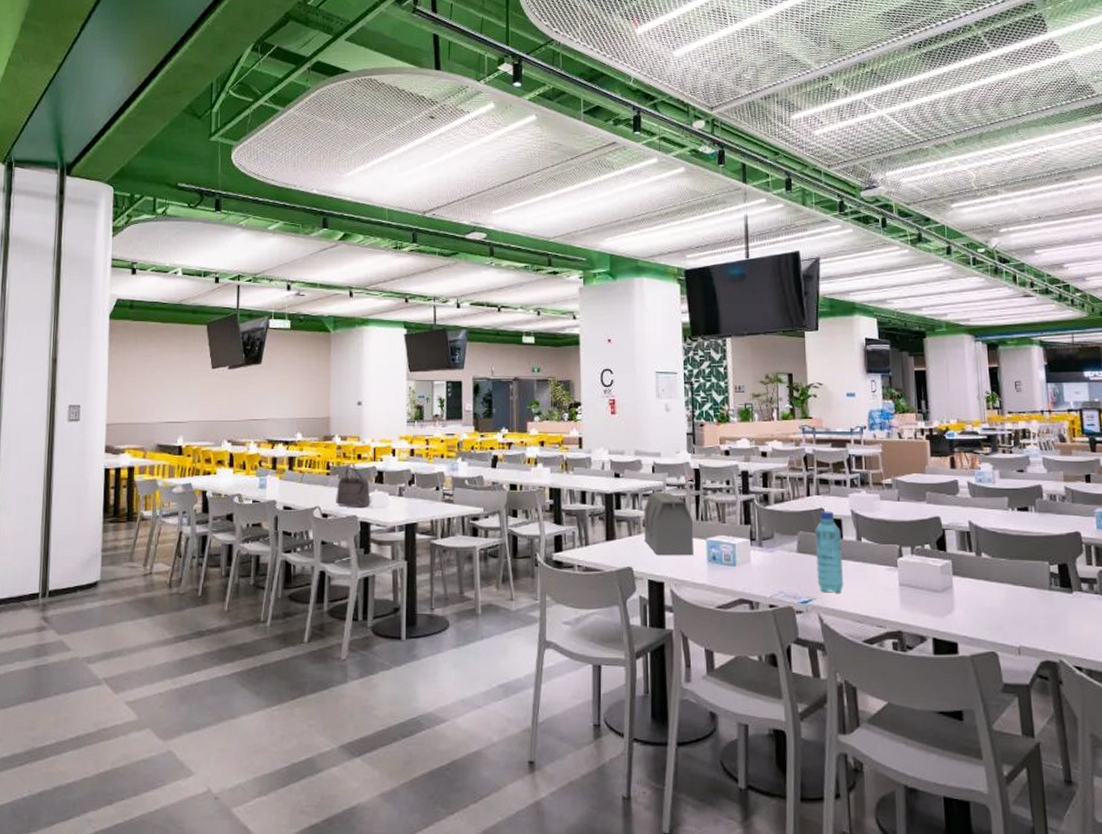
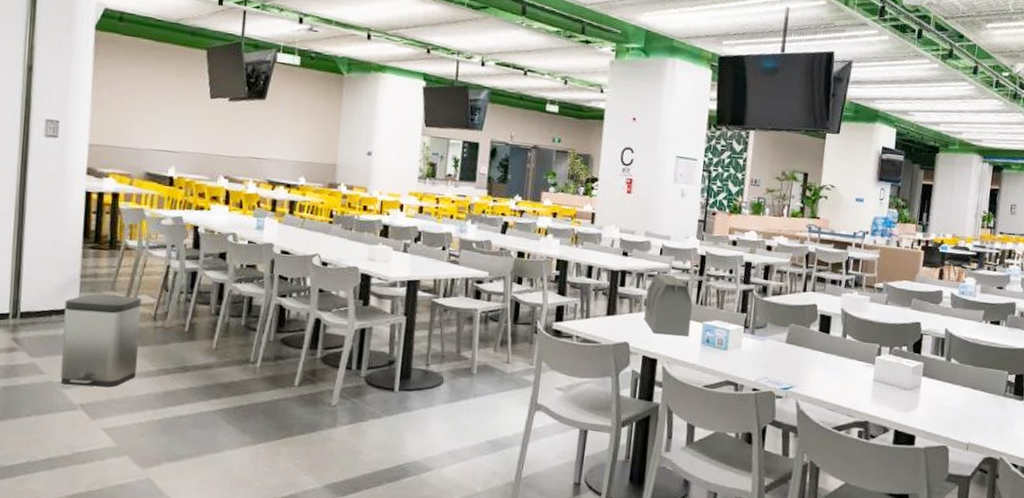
pedal bin: none [85,565,157,659] -> present [60,294,142,388]
handbag: present [336,463,371,507] -> none [337,213,374,260]
water bottle: present [815,511,844,593] -> none [800,307,829,383]

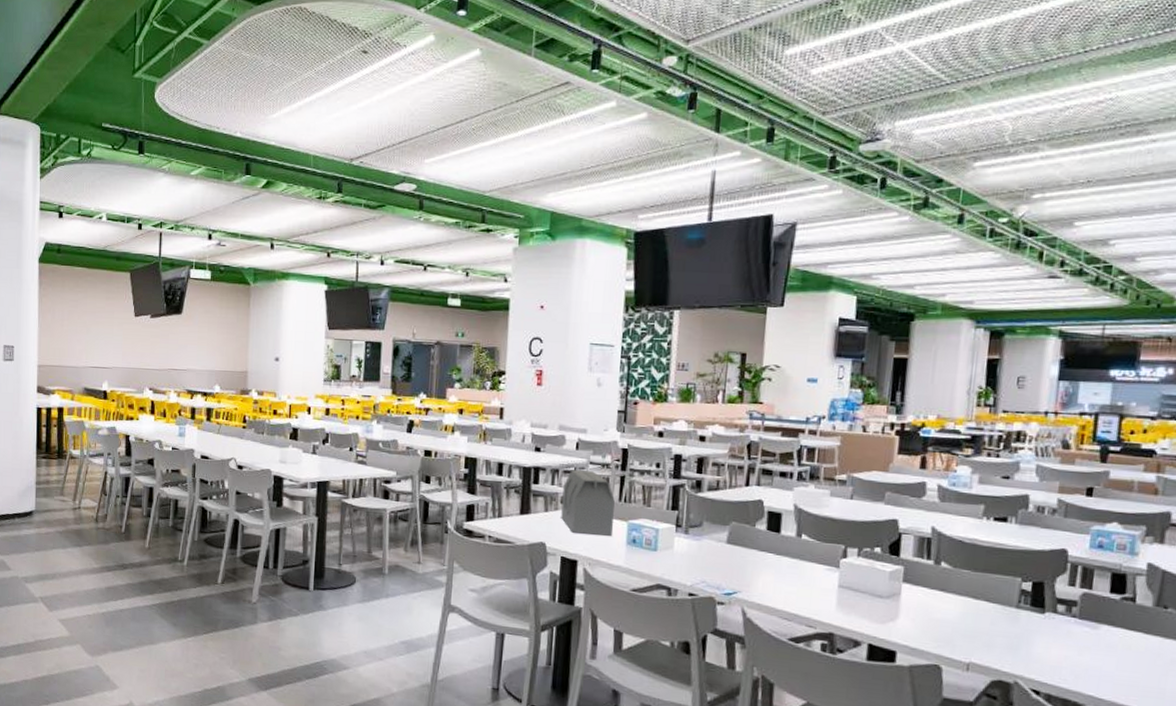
pedal bin: present [60,294,142,388] -> none [24,499,85,583]

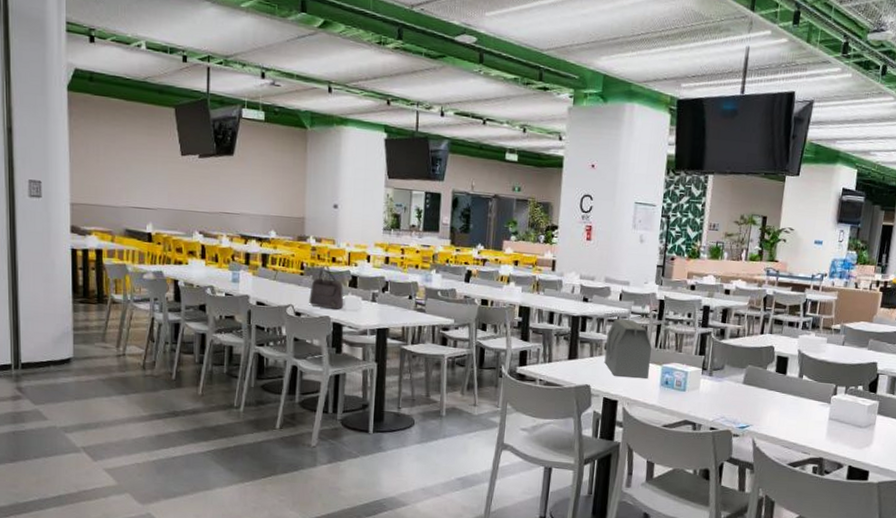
handbag: none [251,418,285,462] -> present [309,265,344,309]

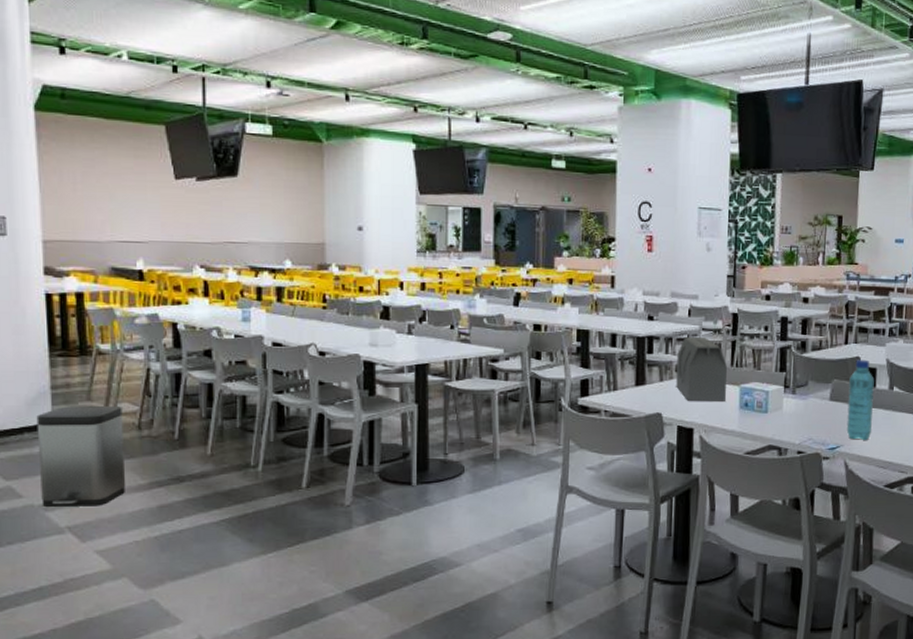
pedal bin: none [61,345,131,432] -> present [36,405,126,507]
handbag: present [309,265,344,309] -> none [334,296,375,346]
water bottle: none [756,348,786,422] -> present [846,359,875,440]

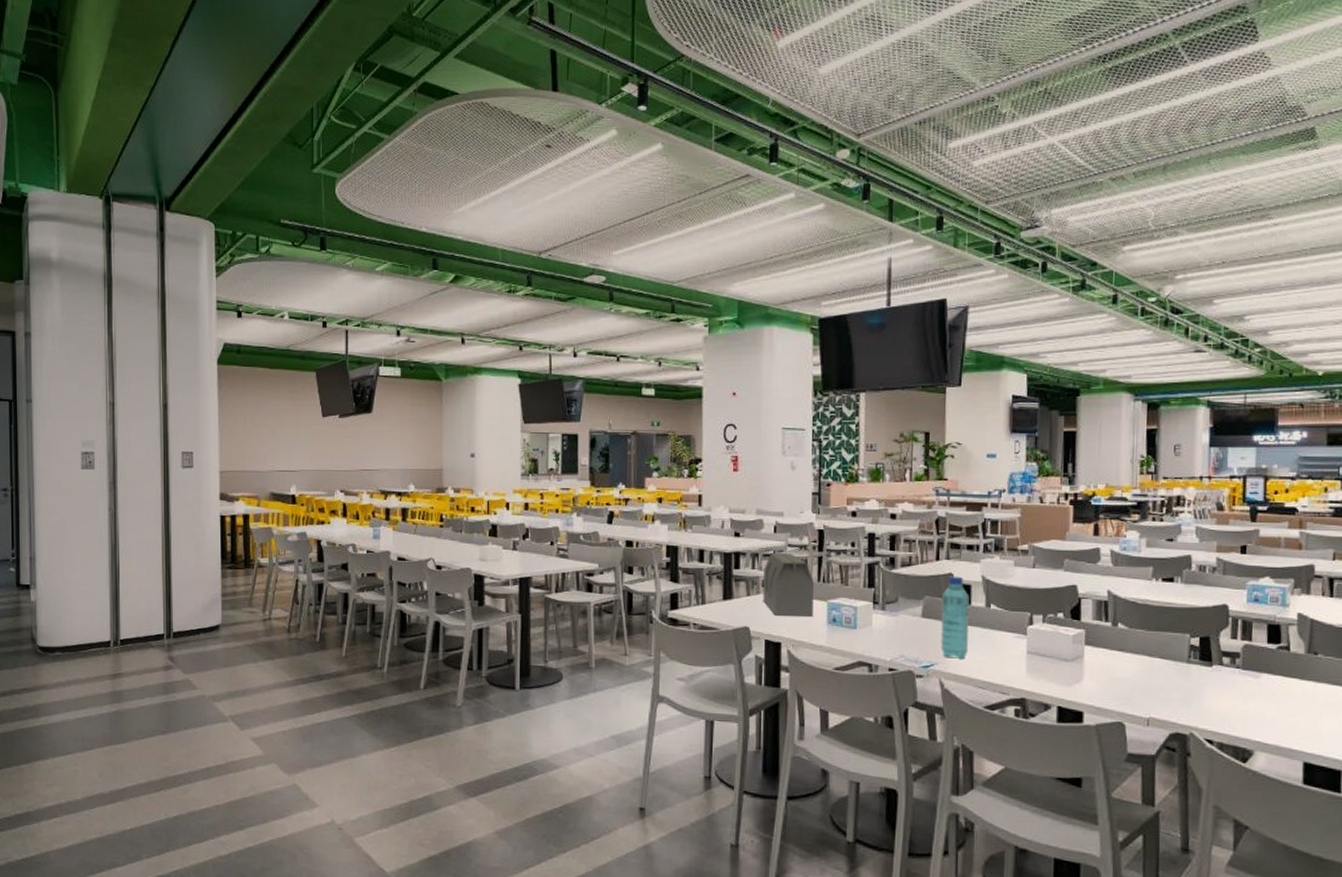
pedal bin: present [36,405,126,507] -> none [210,611,277,699]

